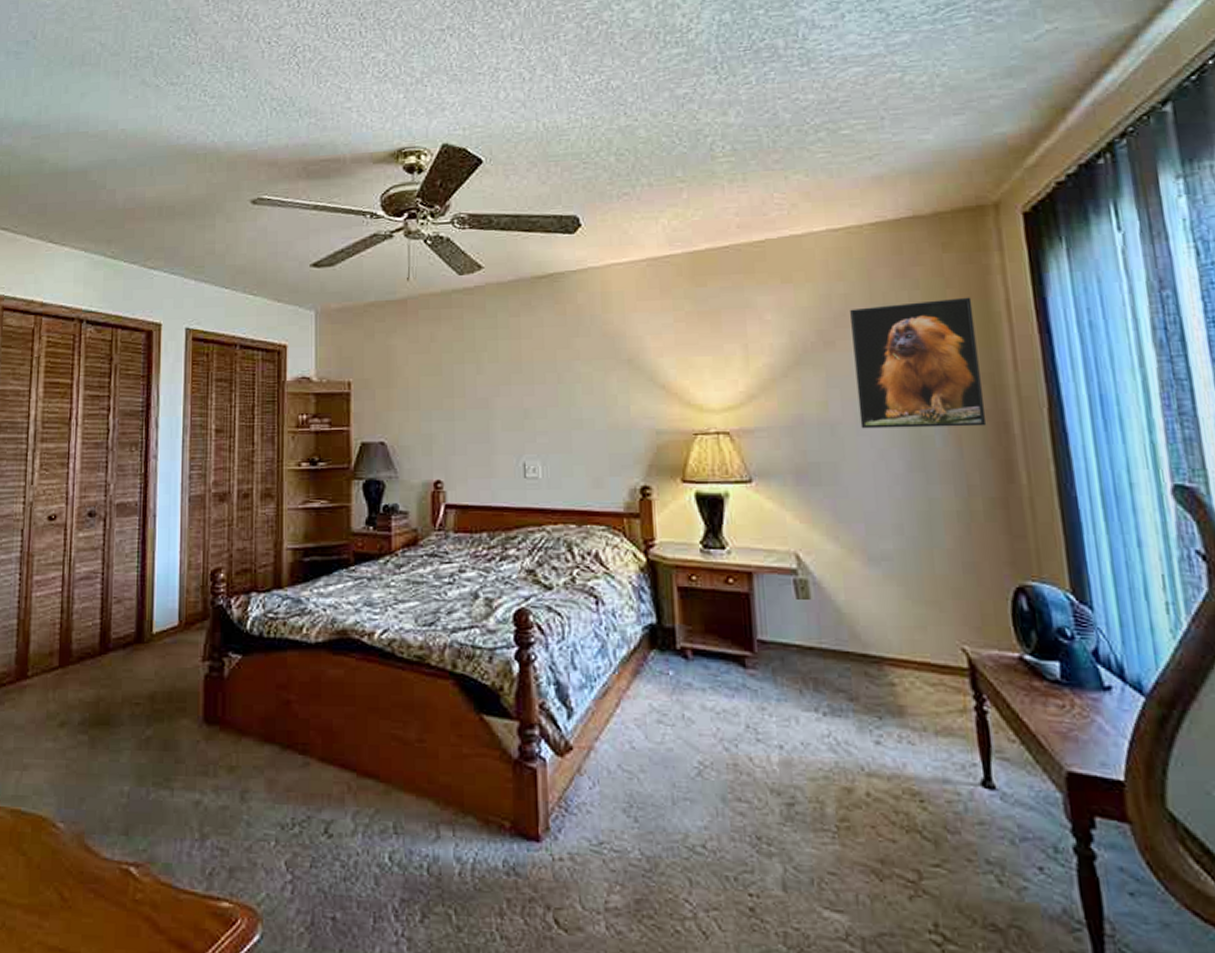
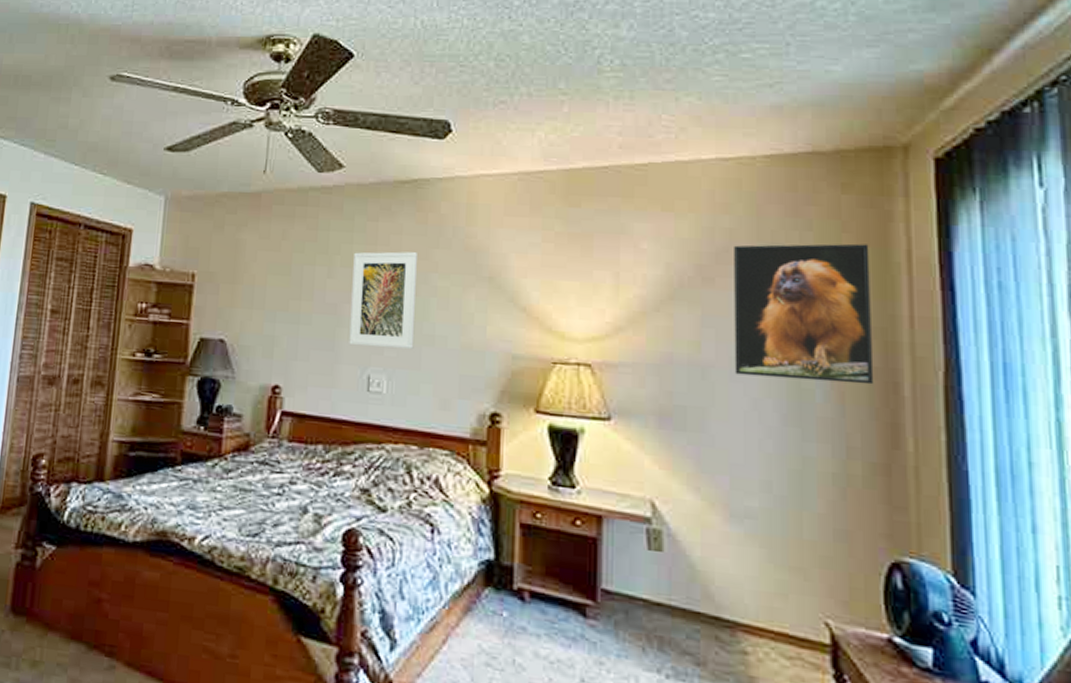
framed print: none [500,343,564,436] -> present [349,251,418,349]

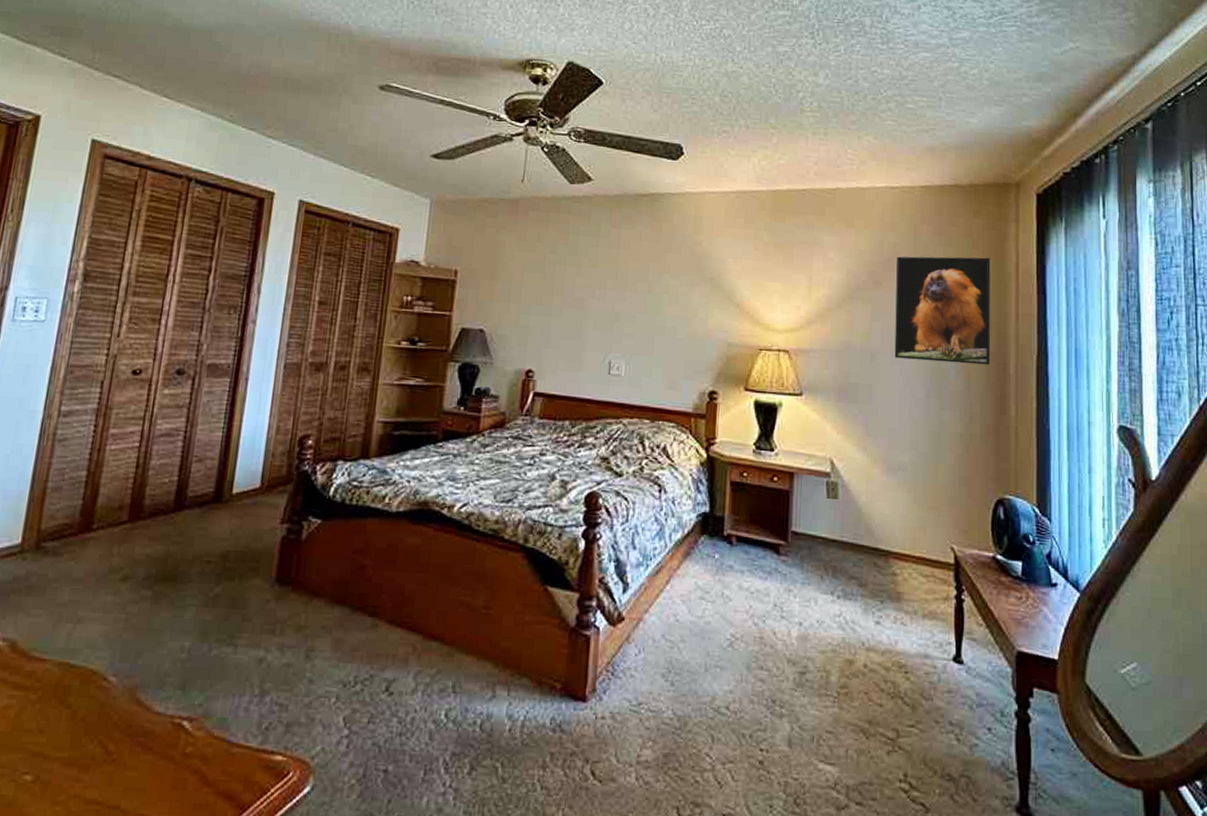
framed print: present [349,251,418,349] -> none [593,254,654,338]

